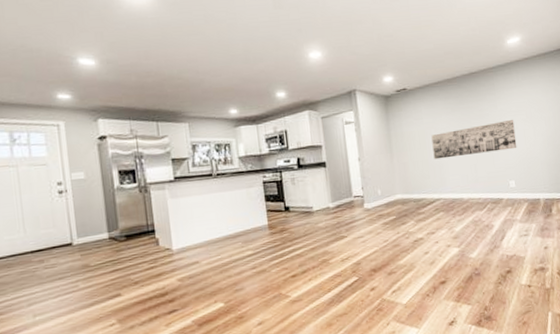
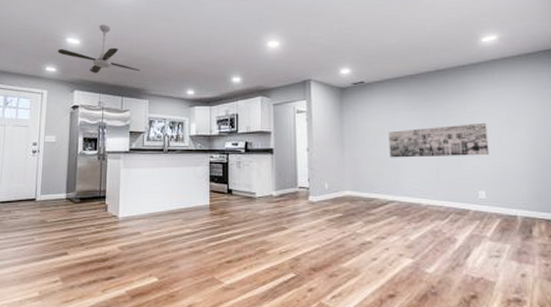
ceiling fan: none [69,41,173,99] -> present [58,25,140,74]

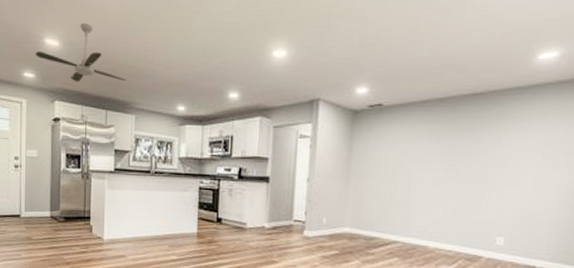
wall art: present [388,122,490,158] -> none [400,159,523,199]

